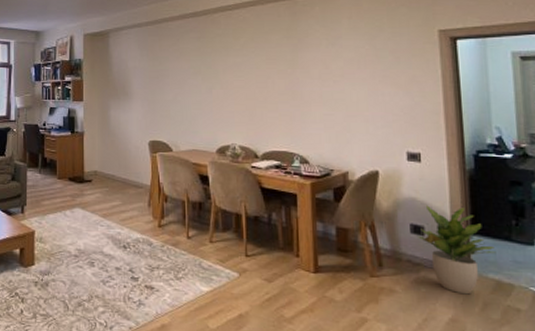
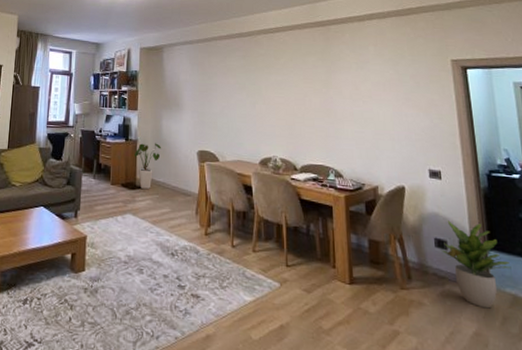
house plant: none [81,135,111,182] -> present [134,143,162,189]

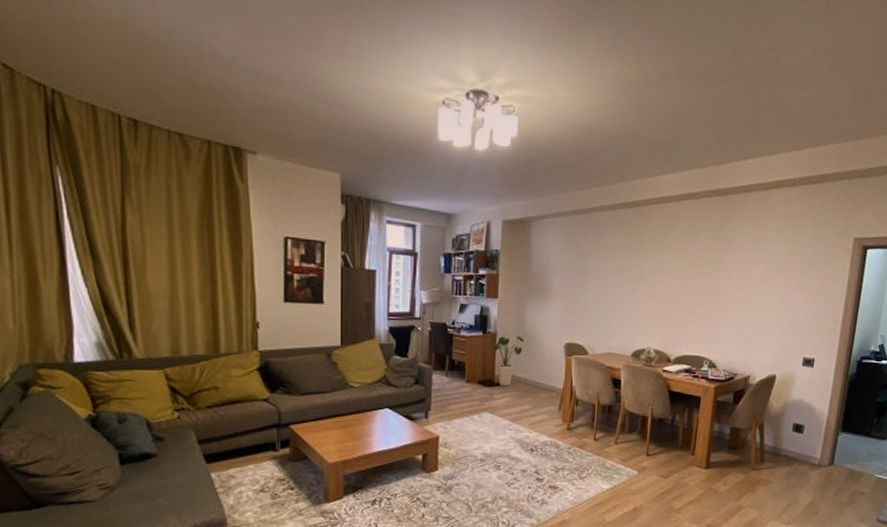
potted plant: present [440,220,512,309] -> none [796,406,857,482]

